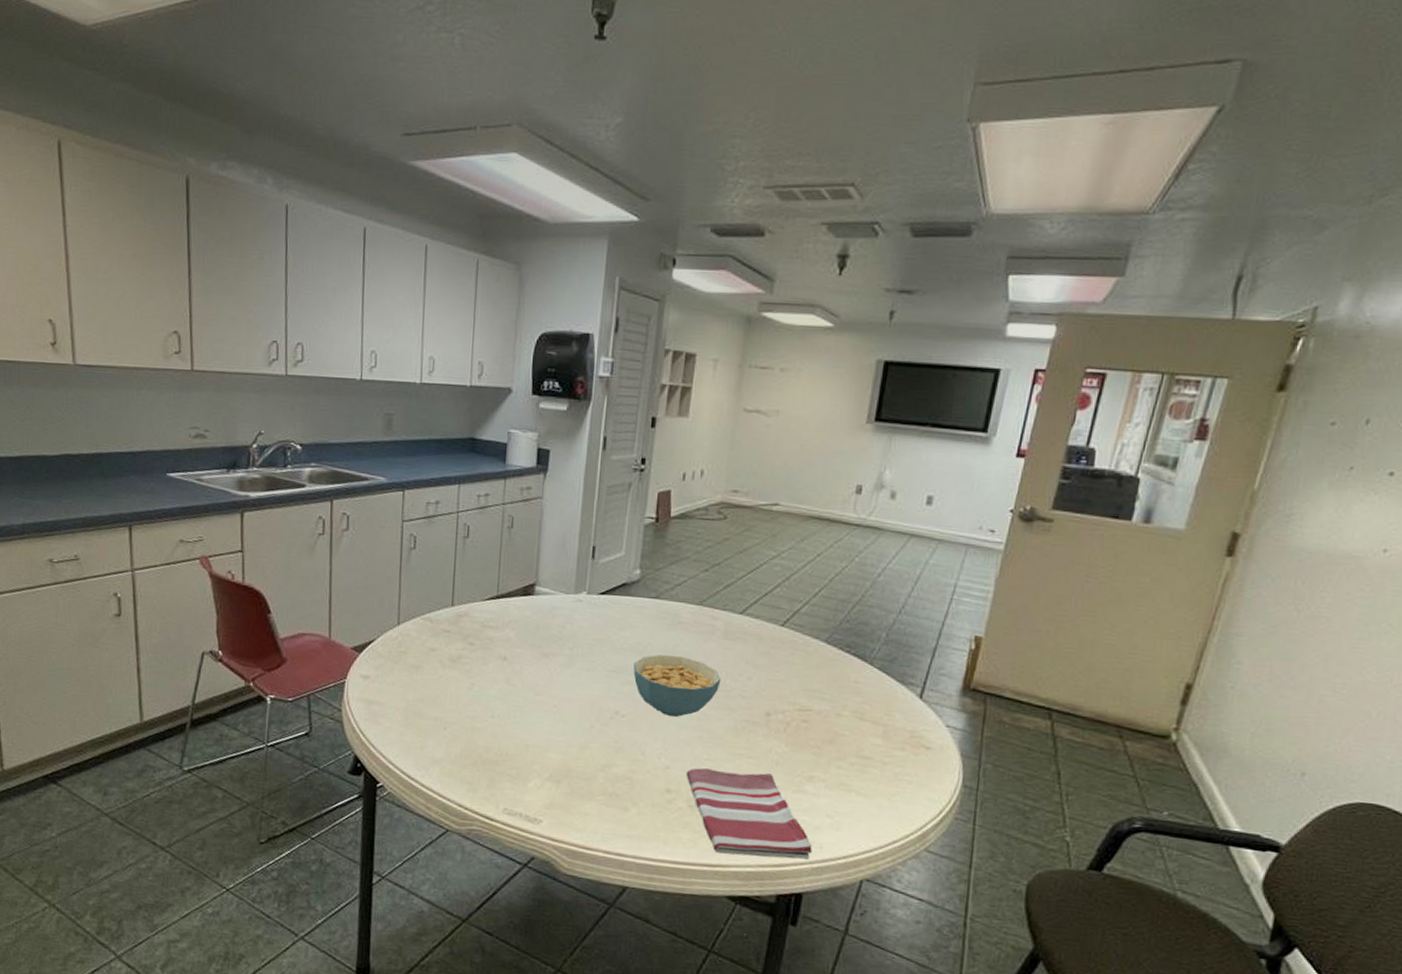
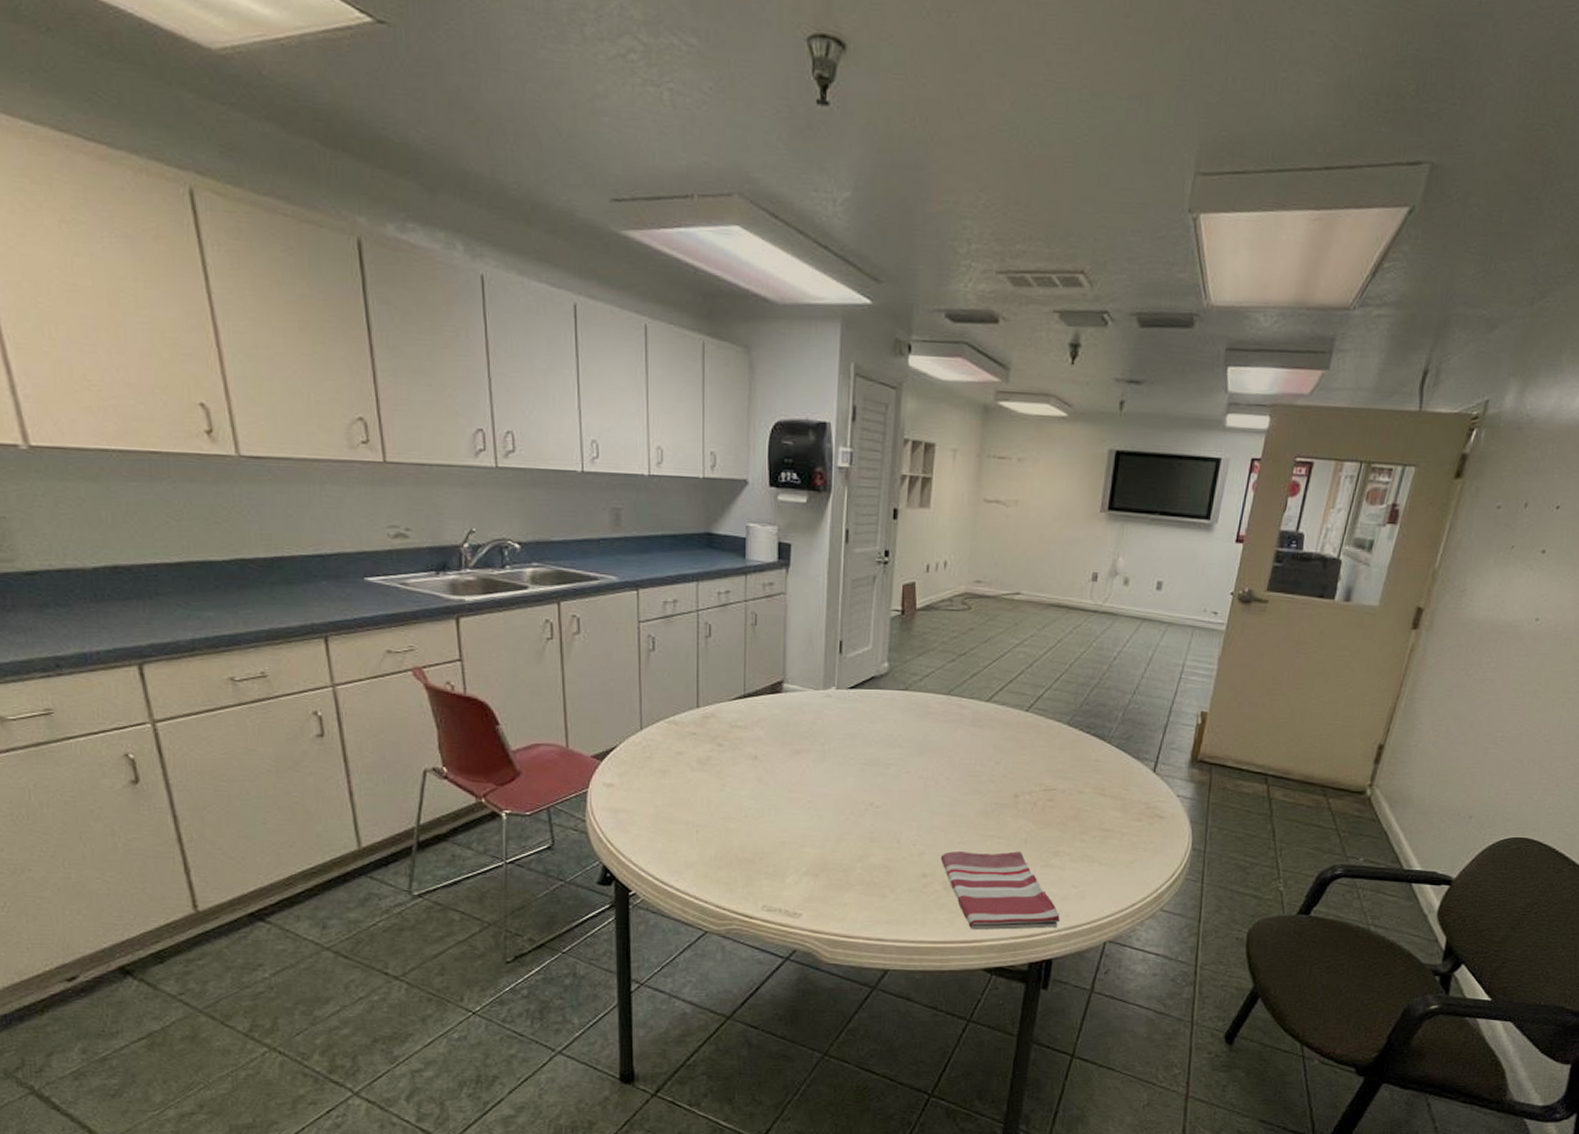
cereal bowl: present [633,655,721,717] -> none [886,745,971,804]

